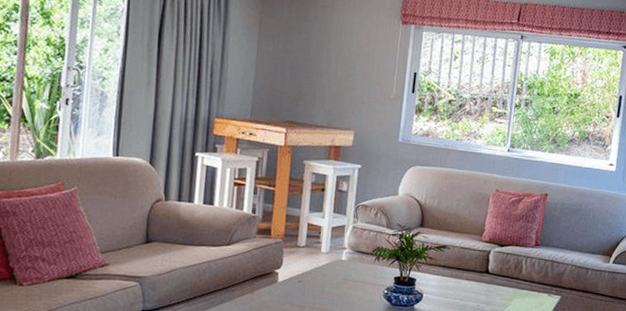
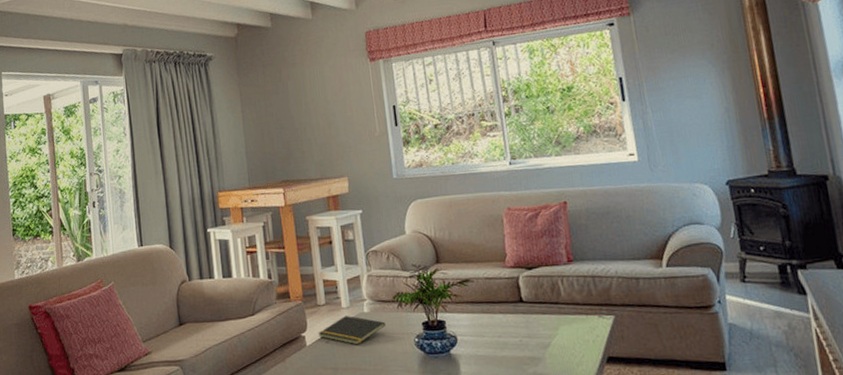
notepad: none [292,260,360,288] -> present [317,316,386,345]

